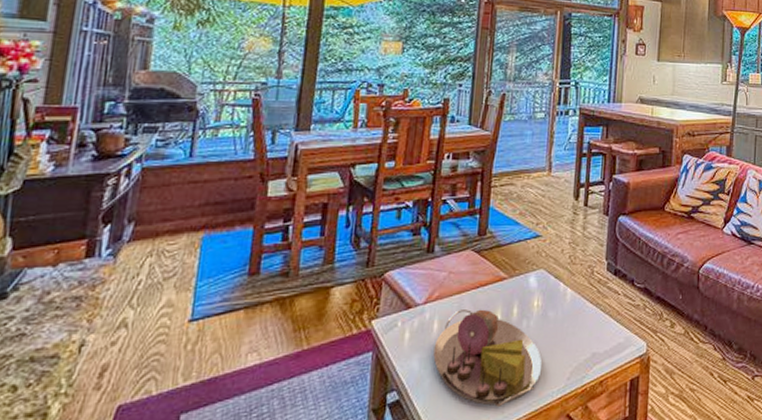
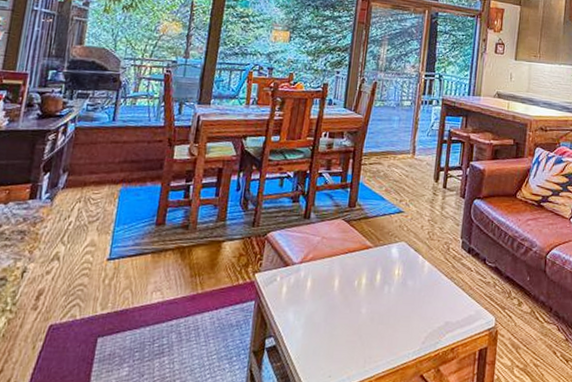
serving tray: present [433,309,542,407] -> none [306,271,400,361]

